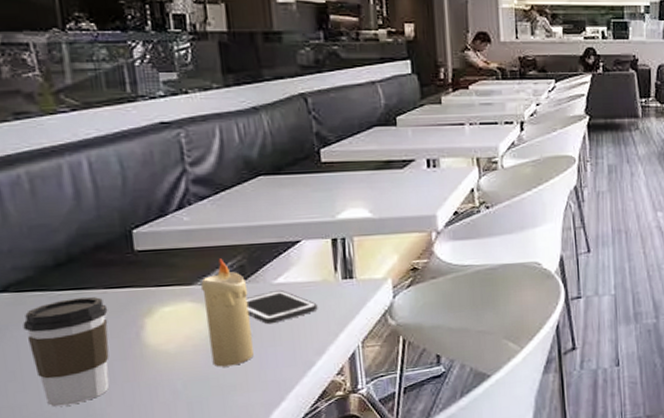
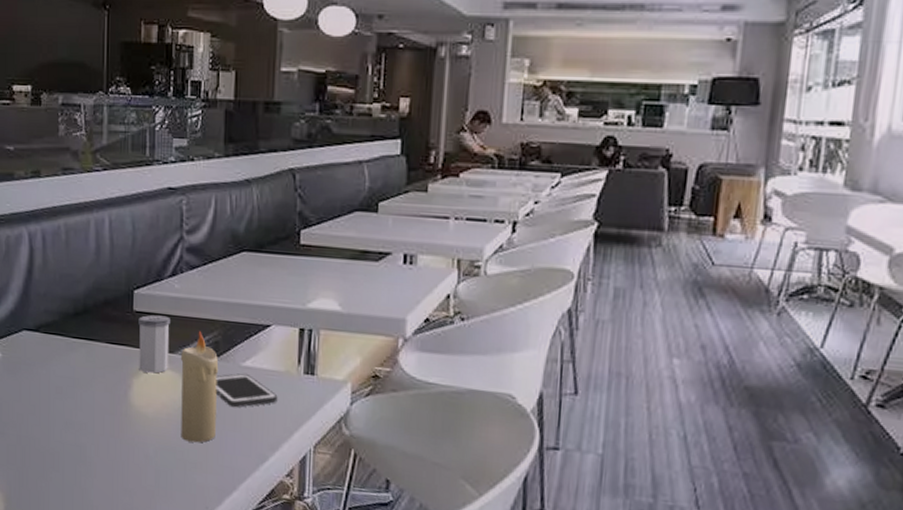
coffee cup: present [23,297,110,407] -> none [46,347,107,448]
salt shaker: none [142,250,188,310] -> present [138,314,170,374]

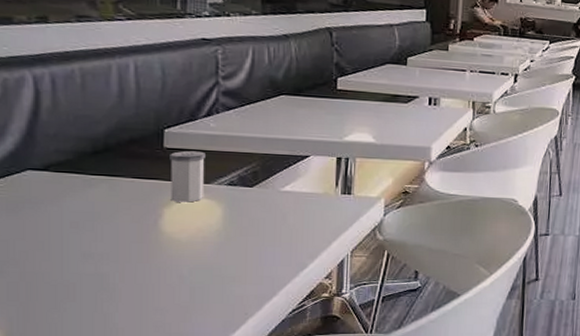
candle: present [180,331,219,443] -> none [216,163,258,259]
cell phone: present [215,373,278,408] -> none [254,196,317,227]

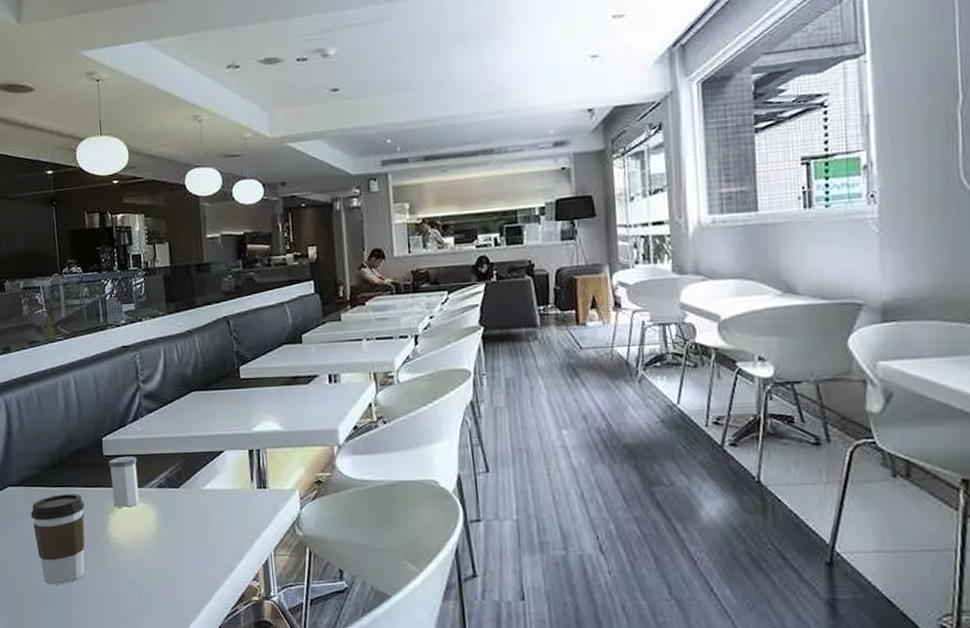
coffee cup: none [57,183,133,277] -> present [30,494,85,585]

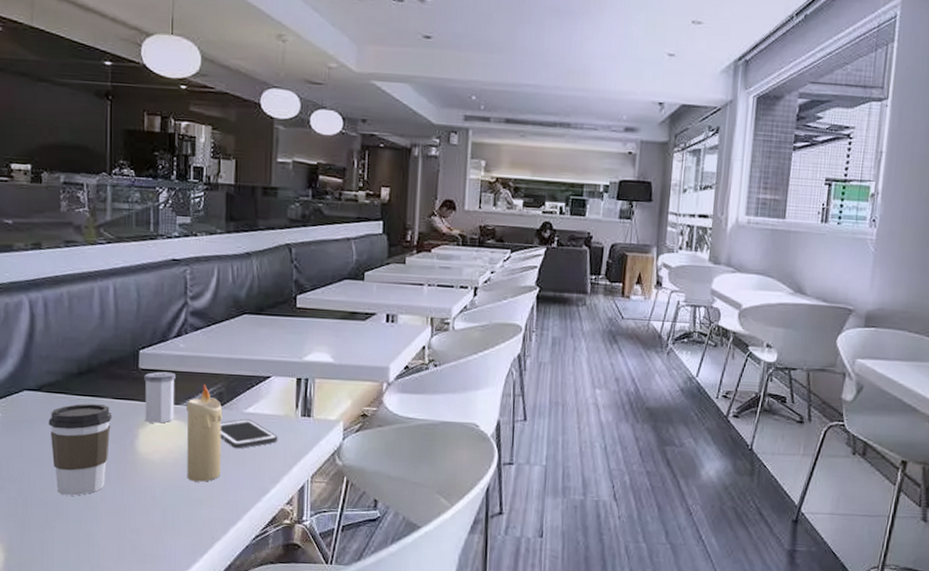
candle: none [148,465,187,563] -> present [185,384,223,482]
cell phone: none [182,495,238,527] -> present [220,418,278,449]

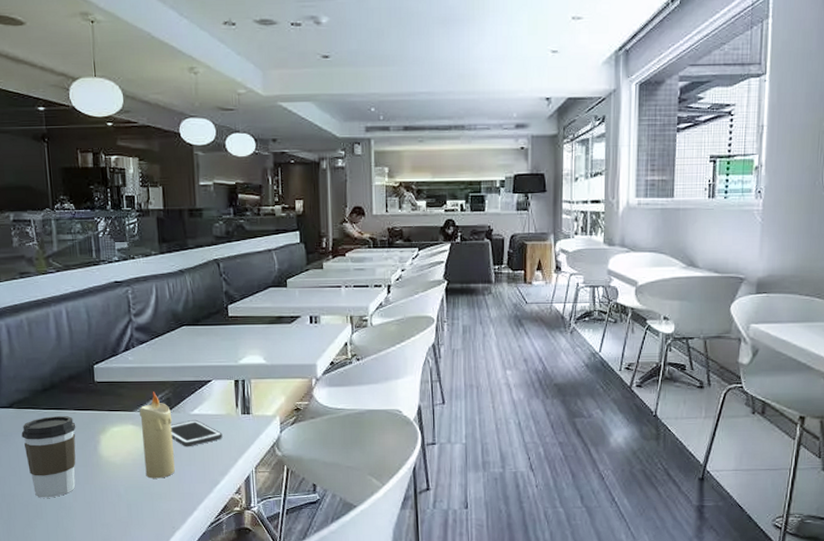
salt shaker: present [144,371,176,423] -> none [100,383,130,429]

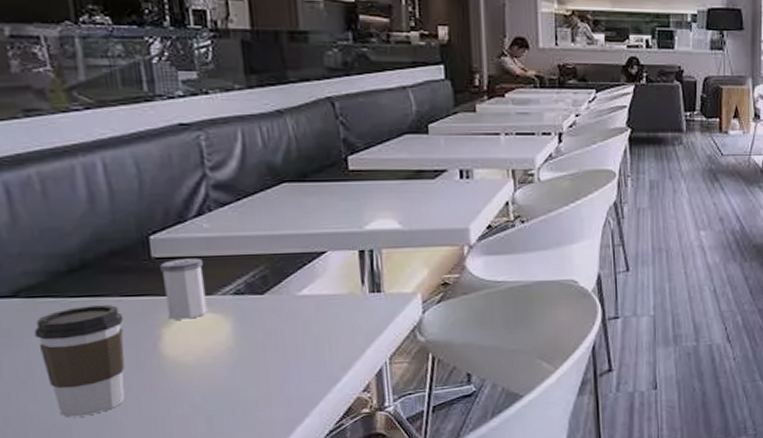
salt shaker: none [100,383,130,429] -> present [160,258,208,320]
candle: present [139,391,175,479] -> none [221,268,276,381]
cell phone: present [170,419,223,447] -> none [268,302,344,338]

